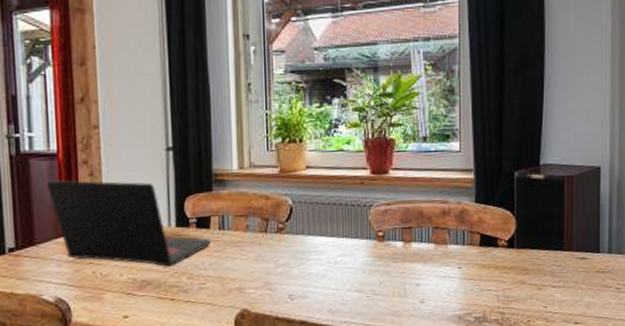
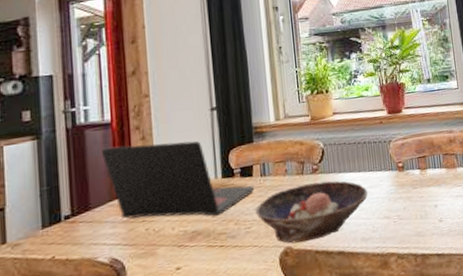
bowl: none [211,242,340,307] -> present [255,180,369,244]

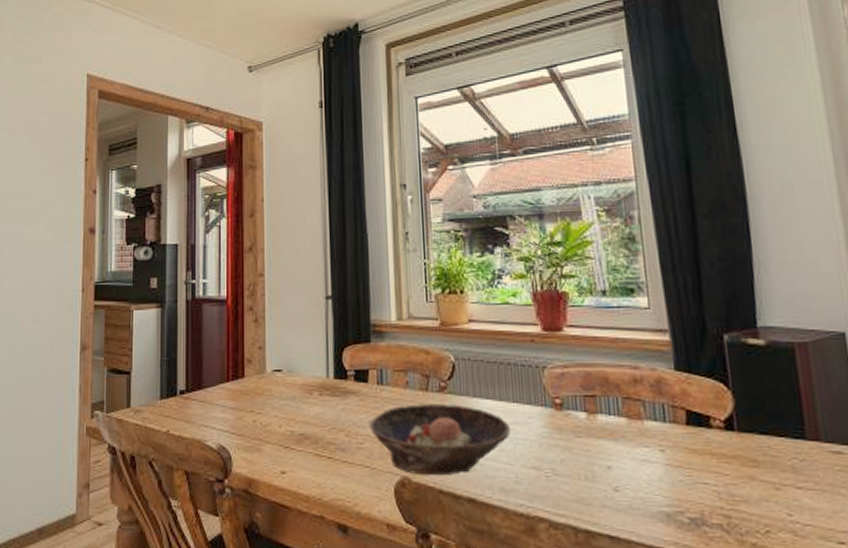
laptop: present [102,140,255,219] -> none [217,325,370,421]

